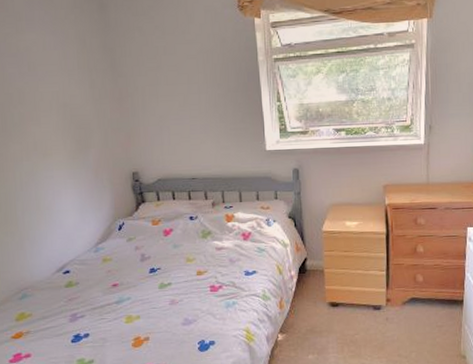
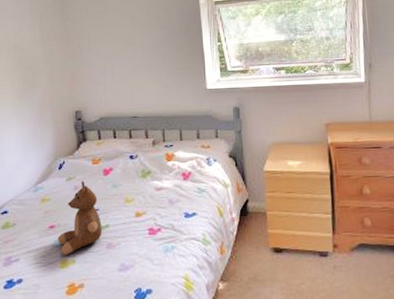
teddy bear: none [121,241,165,311] -> present [57,180,102,255]

